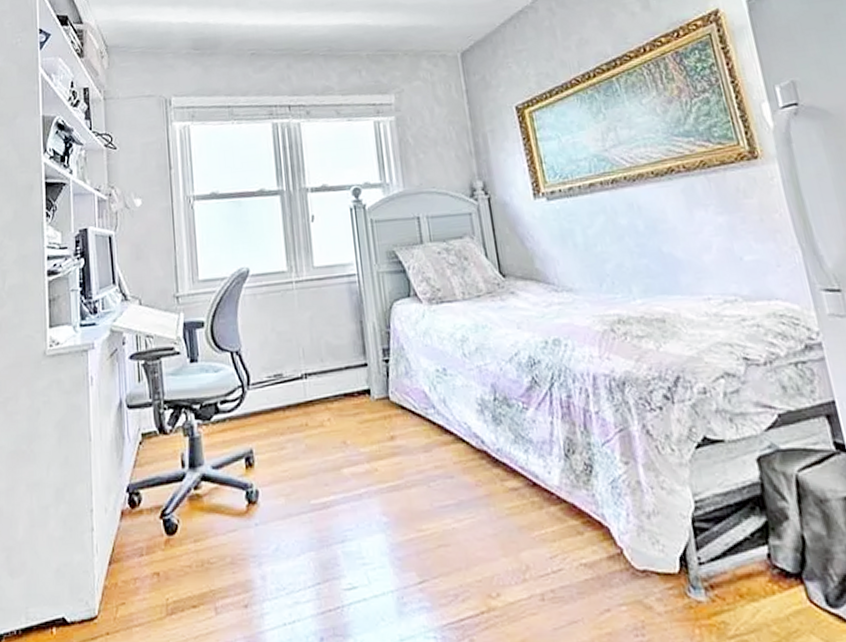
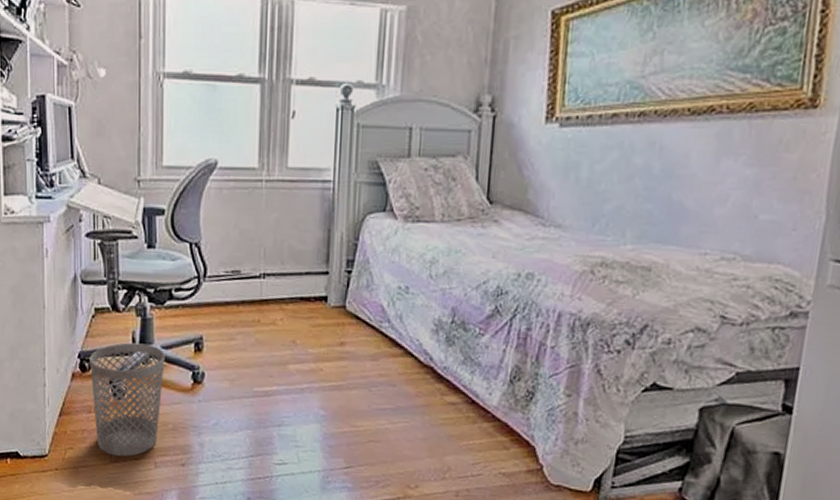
wastebasket: none [139,466,217,606] -> present [90,342,165,457]

